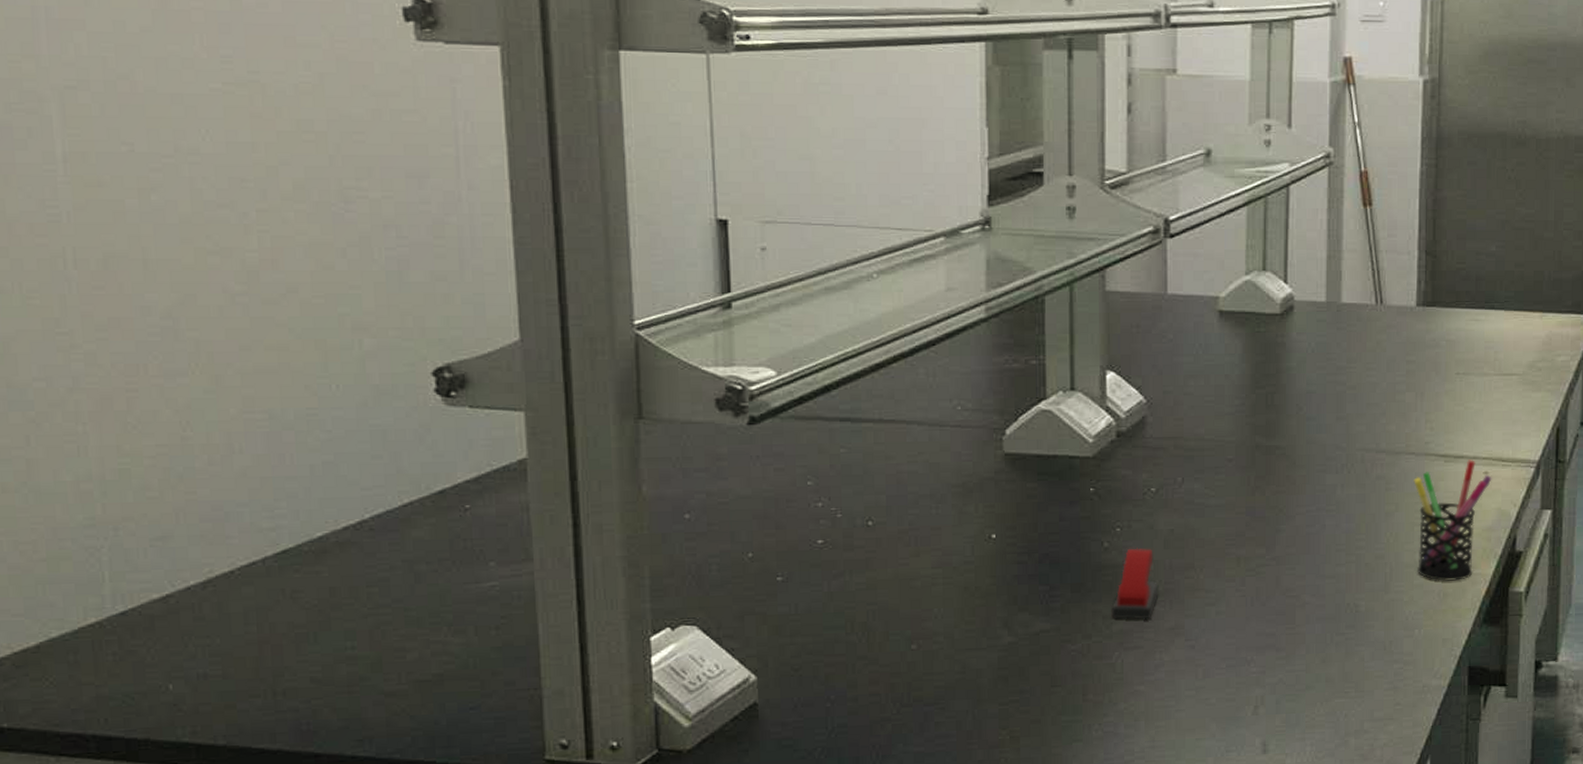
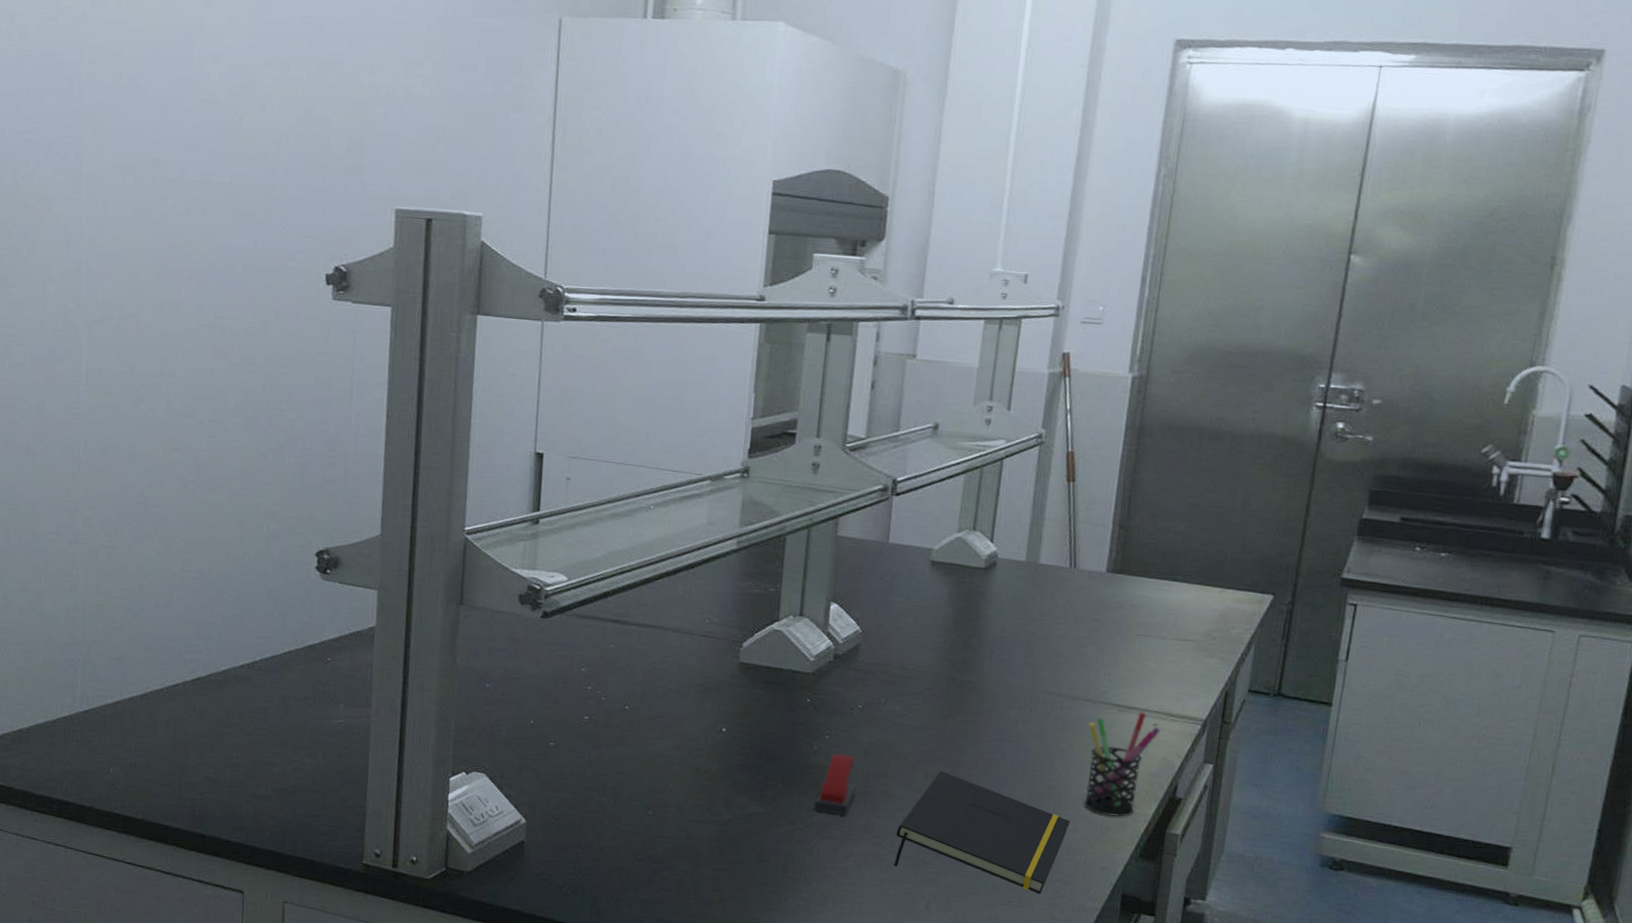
notepad: none [1210,553,1405,680] -> present [894,770,1071,895]

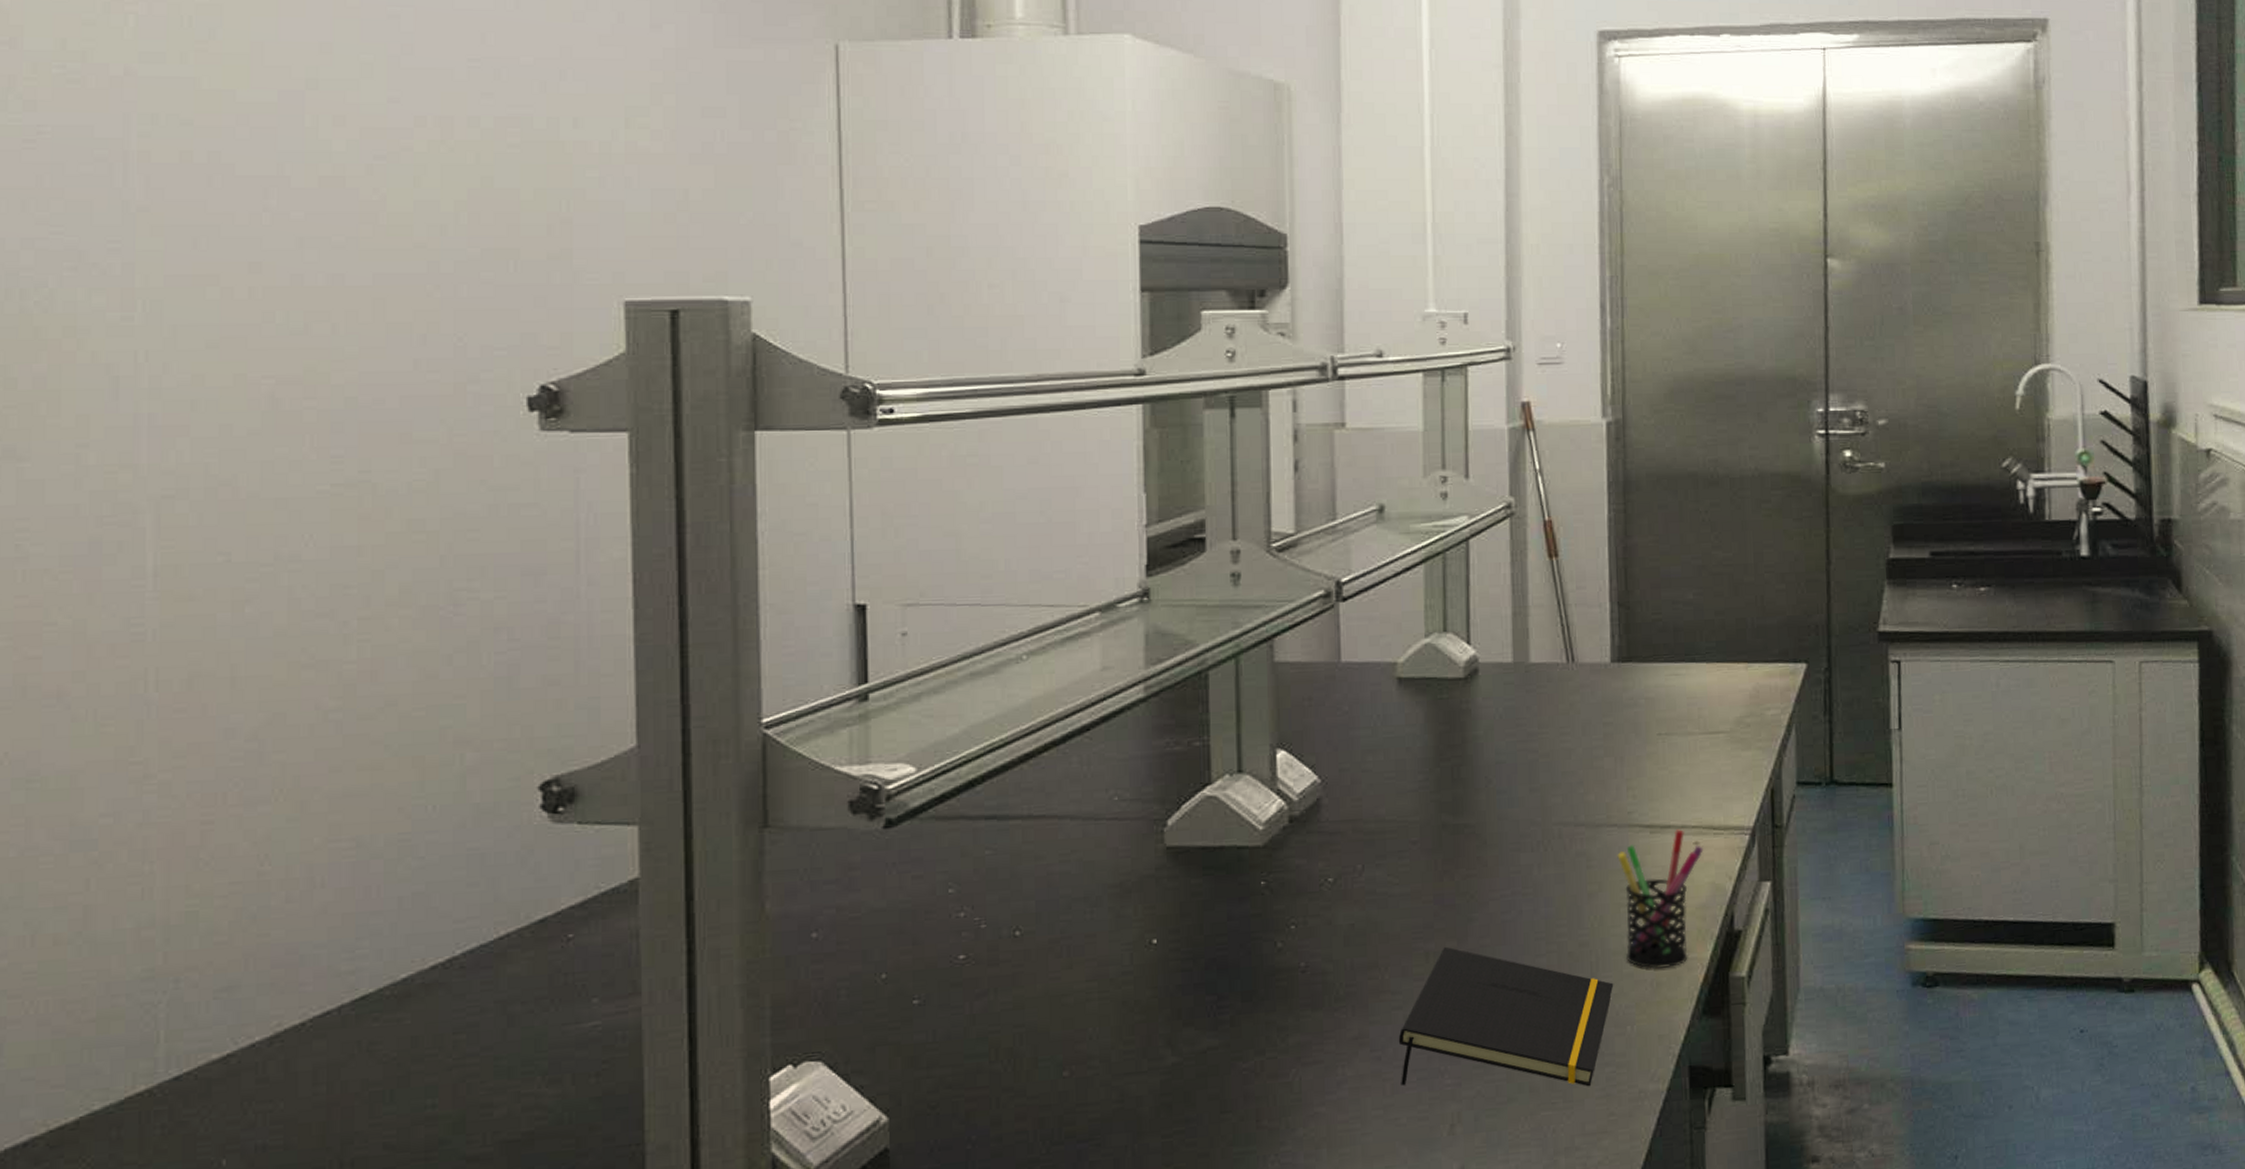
stapler: present [814,754,856,816] -> none [1287,947,1340,1031]

